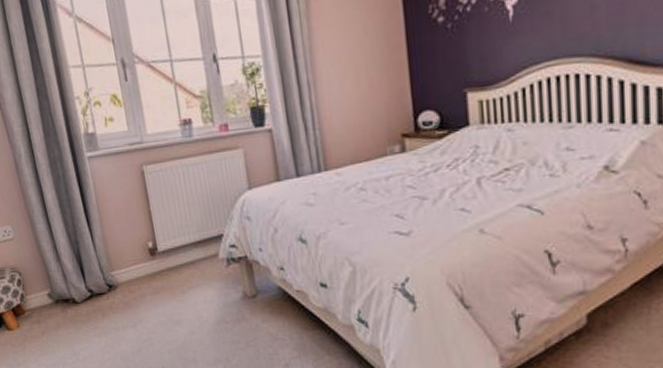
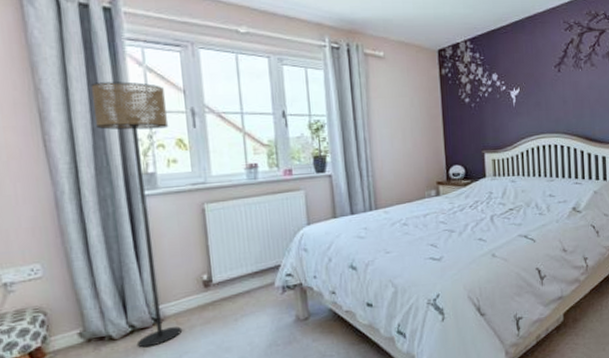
floor lamp: none [30,35,135,313] -> present [90,81,183,348]

